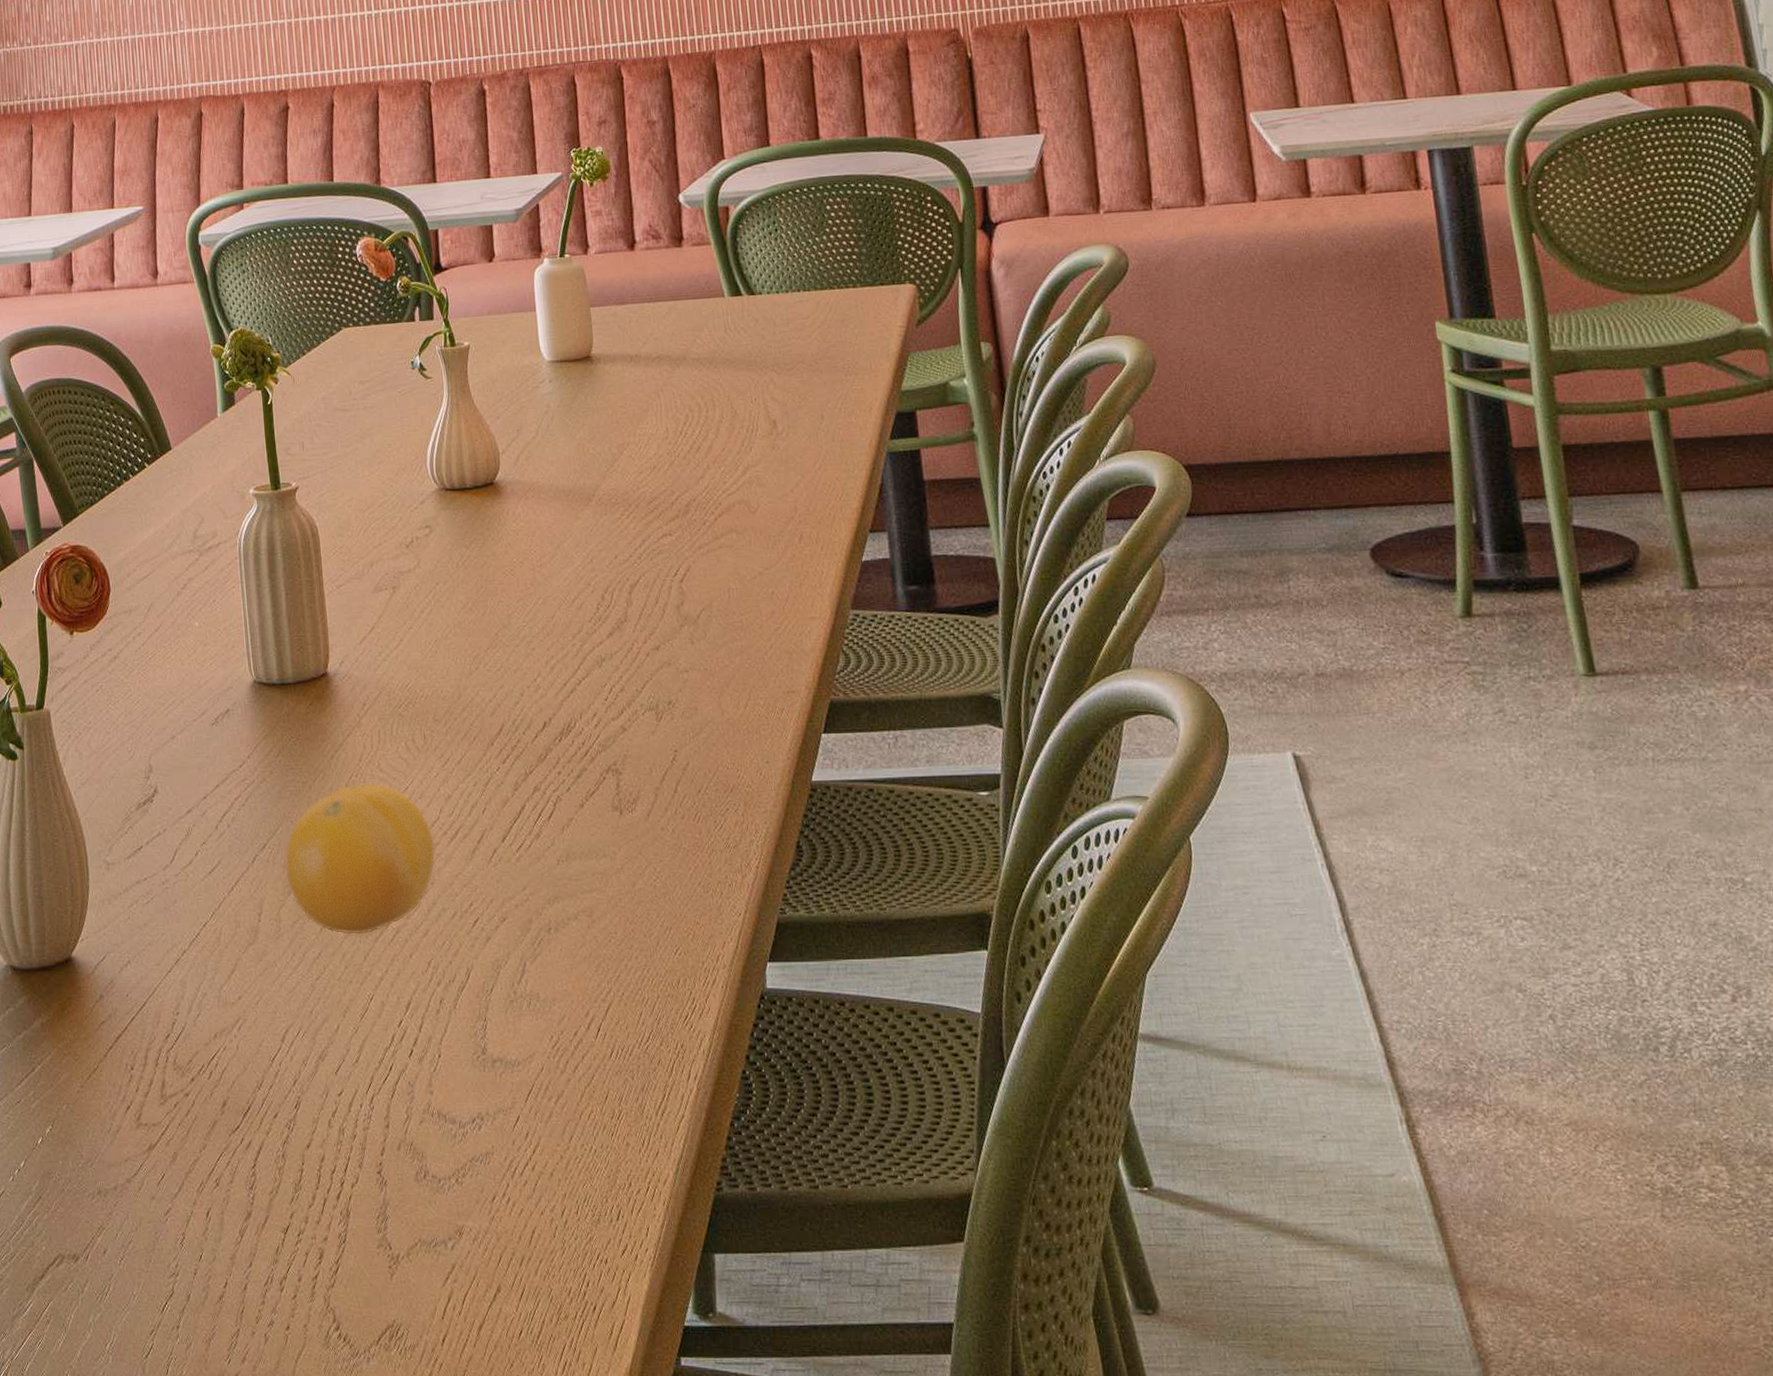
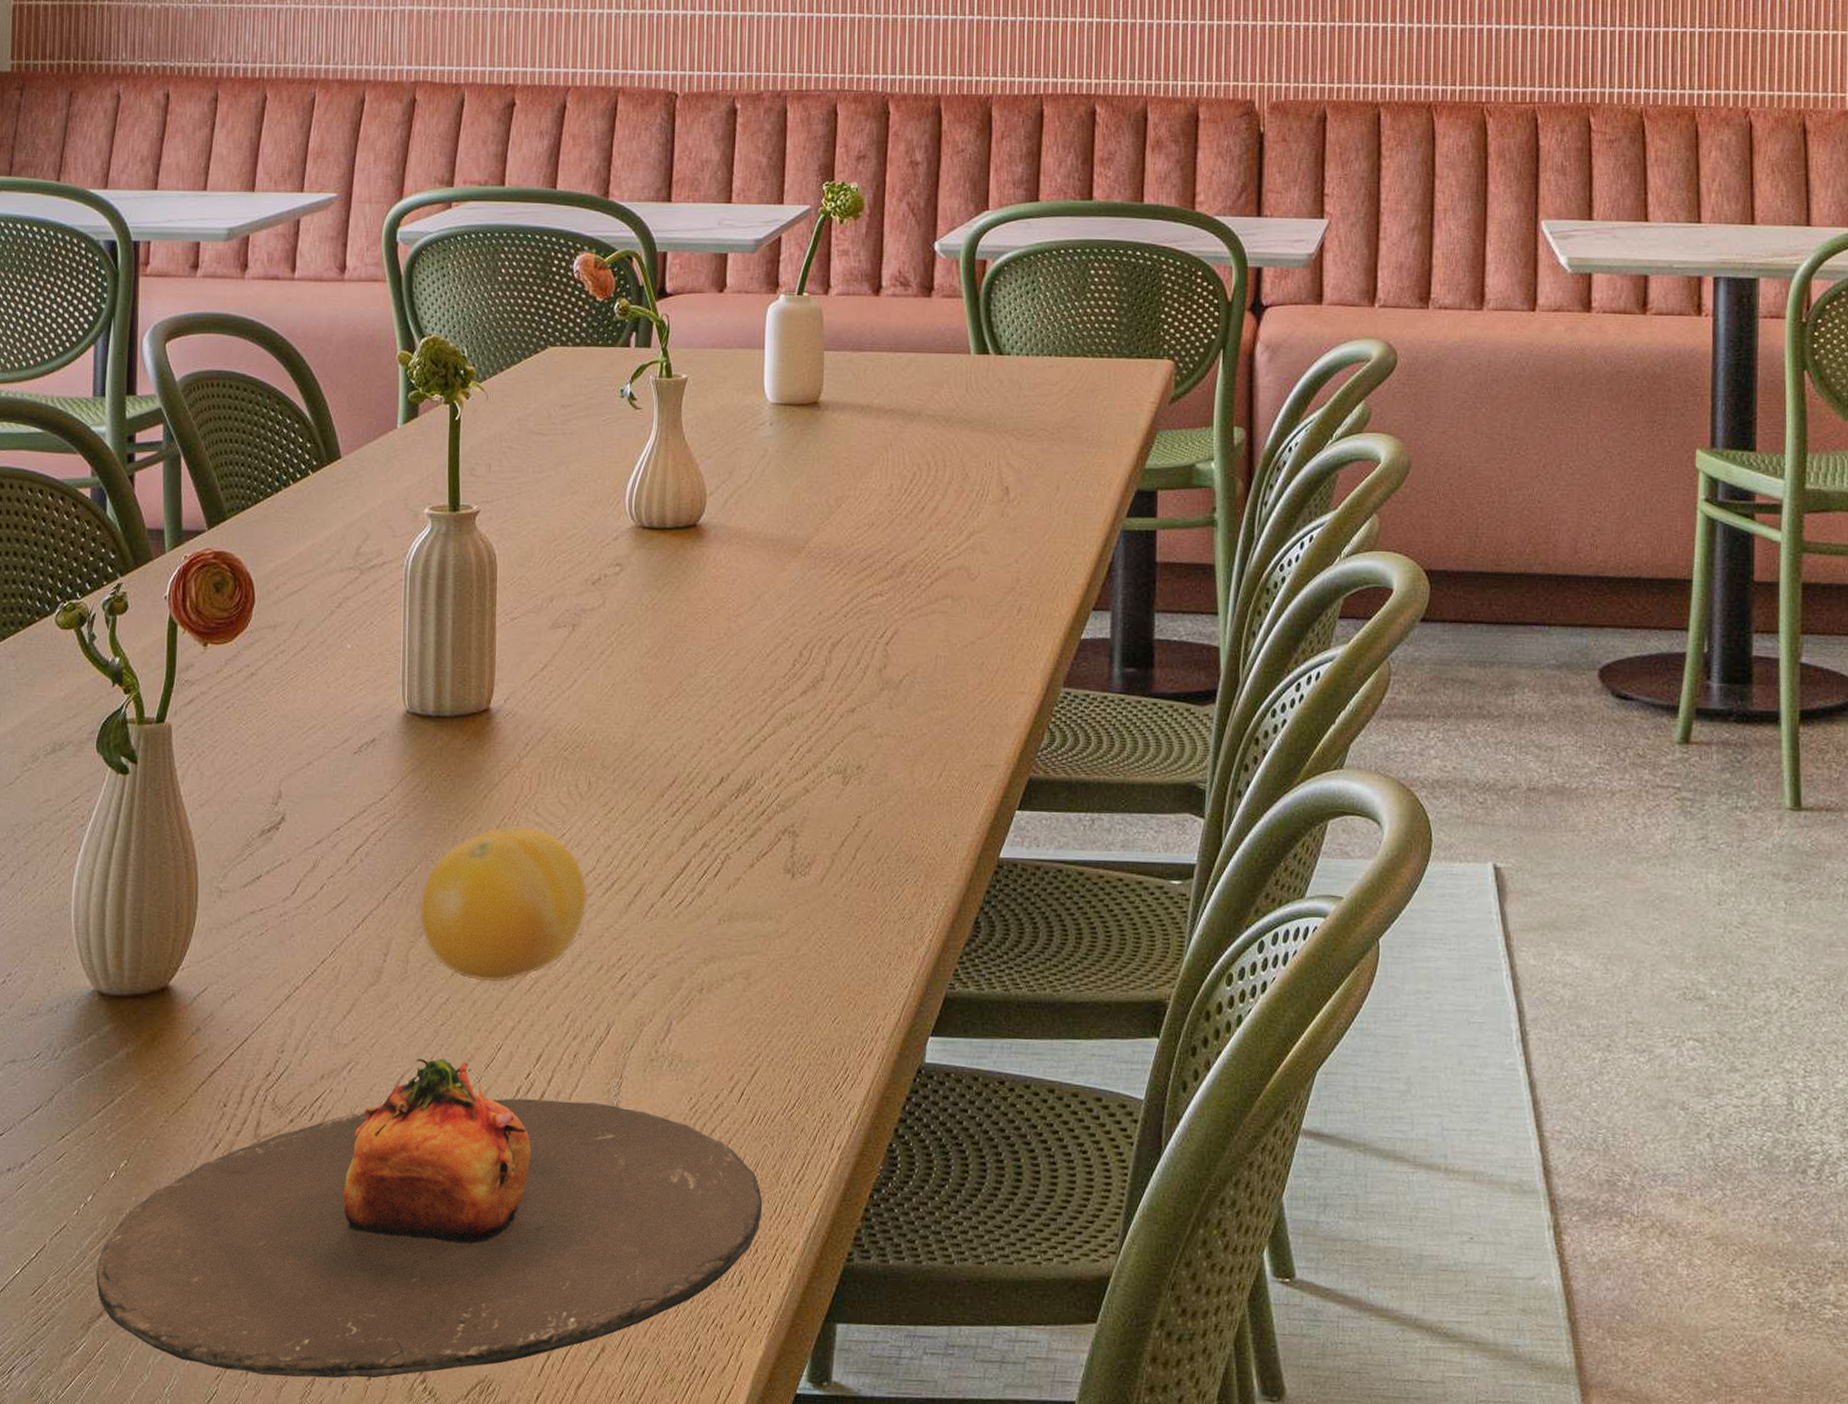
plate: none [35,1011,631,1329] -> present [96,1058,763,1379]

